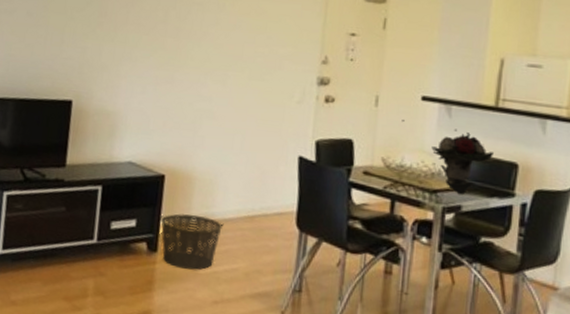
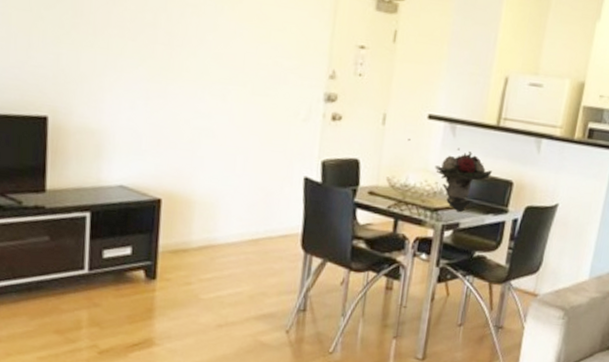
basket: present [160,214,224,270] -> none [157,239,227,296]

